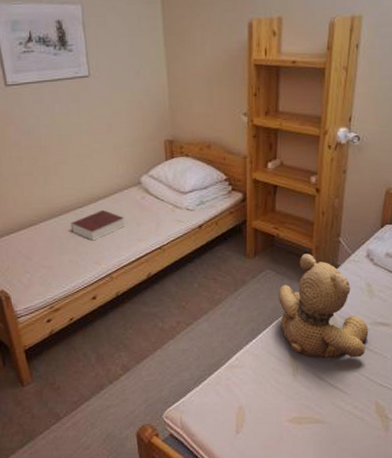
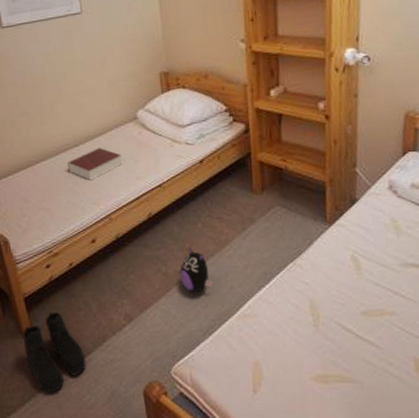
boots: none [22,362,84,436] -> present [22,311,86,393]
plush toy: none [175,305,205,346] -> present [179,247,213,293]
teddy bear: present [278,253,369,359] -> none [291,187,399,307]

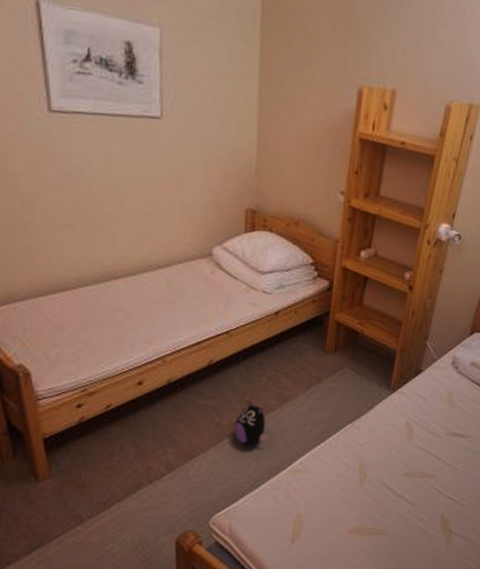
boots: present [22,311,86,393] -> none [37,455,114,541]
book: present [67,147,122,180] -> none [118,280,187,316]

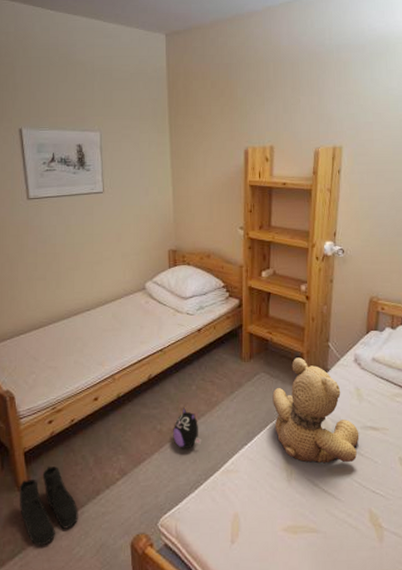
boots: none [37,455,114,541] -> present [19,465,79,546]
teddy bear: none [353,355,444,469] -> present [272,357,360,464]

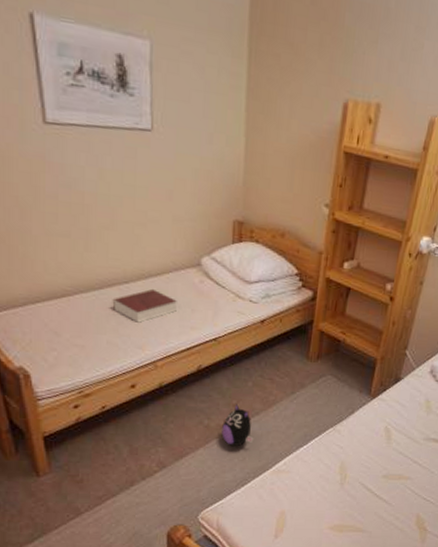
boots: present [19,465,79,546] -> none [38,452,109,532]
book: none [78,312,128,343] -> present [112,288,177,323]
teddy bear: present [272,357,360,464] -> none [334,363,421,471]

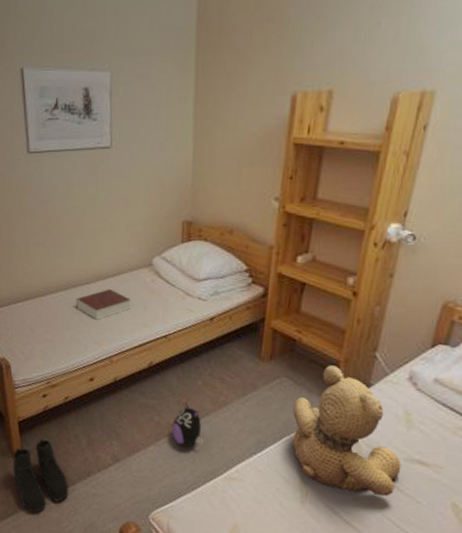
boots: none [38,452,109,532] -> present [13,438,69,513]
teddy bear: none [334,363,421,471] -> present [292,365,402,497]

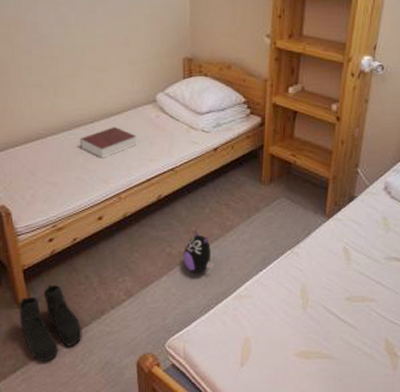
teddy bear: present [292,365,402,497] -> none [292,183,383,293]

